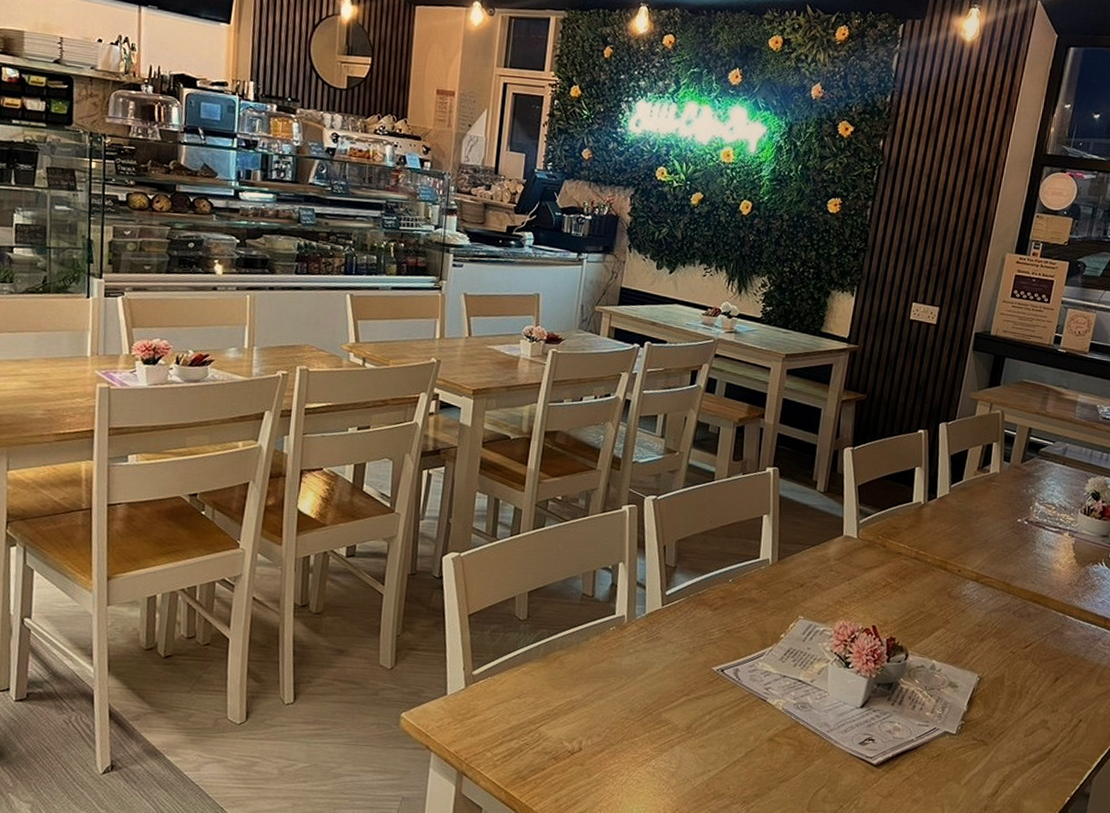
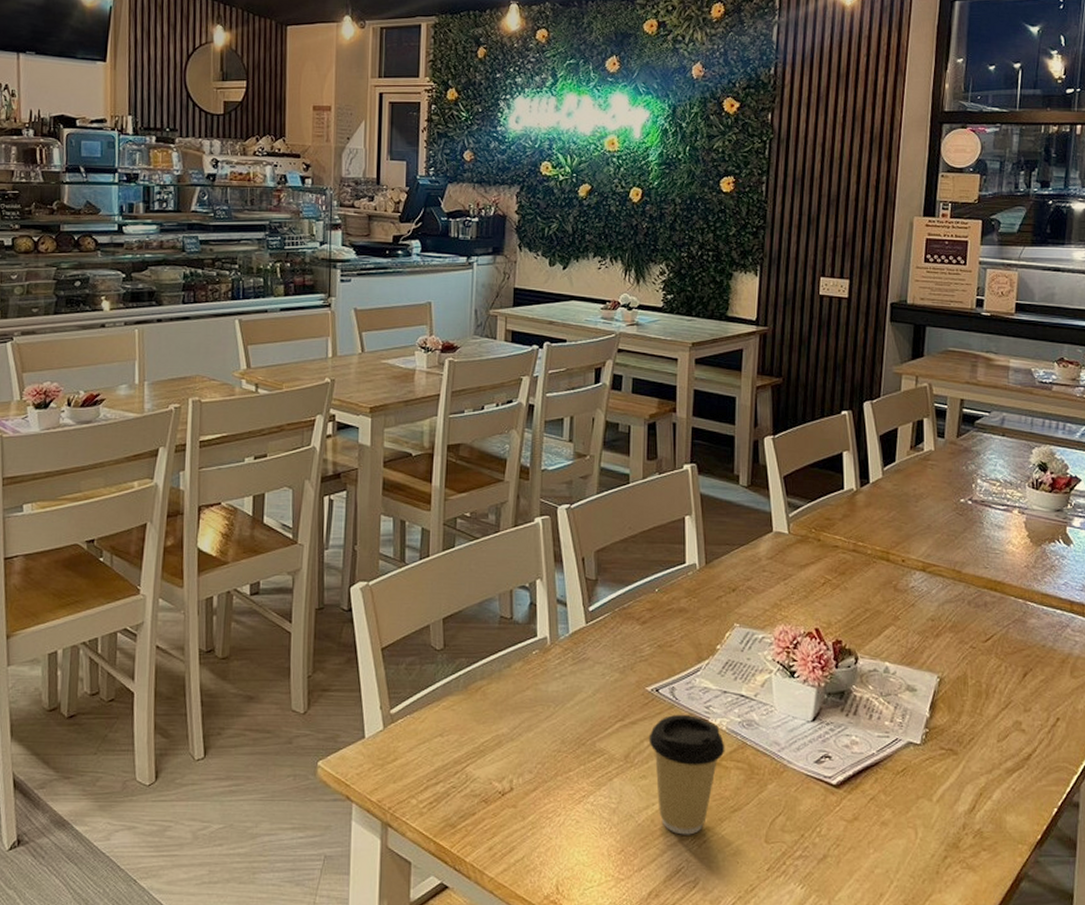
coffee cup: none [710,693,780,800] -> present [648,714,725,835]

